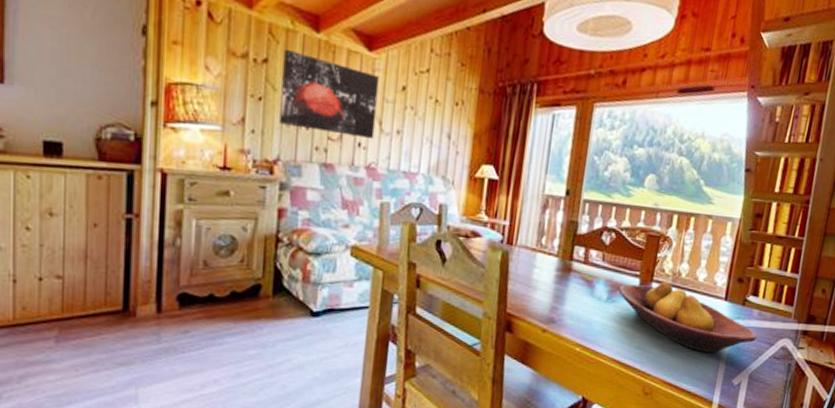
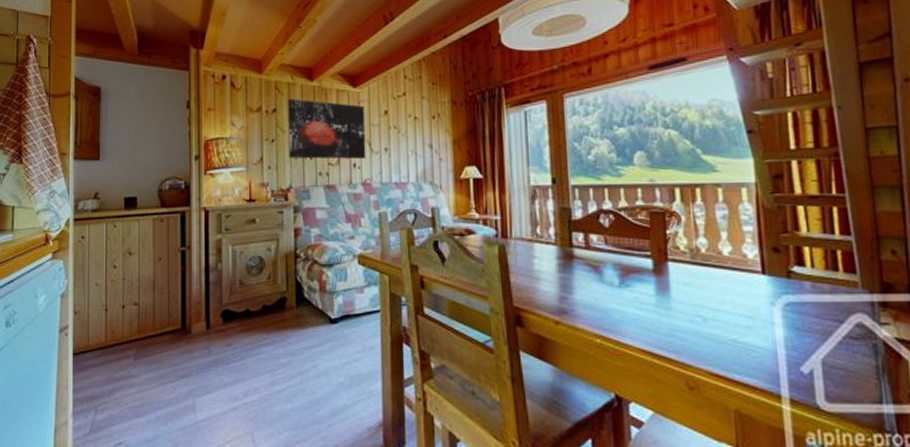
fruit bowl: present [619,281,756,354] -> none [631,259,817,337]

